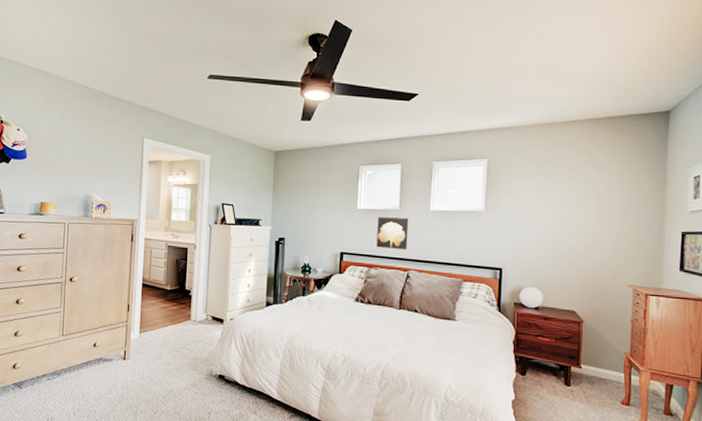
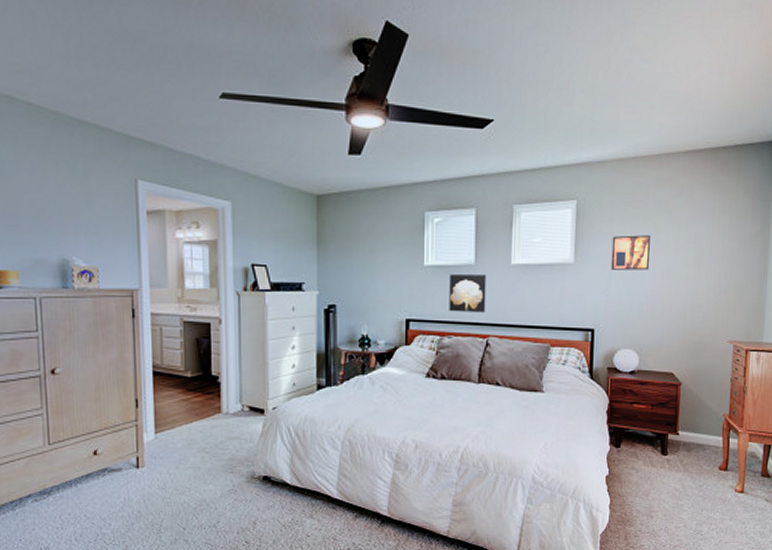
wall art: none [517,189,553,220] -> present [610,235,650,271]

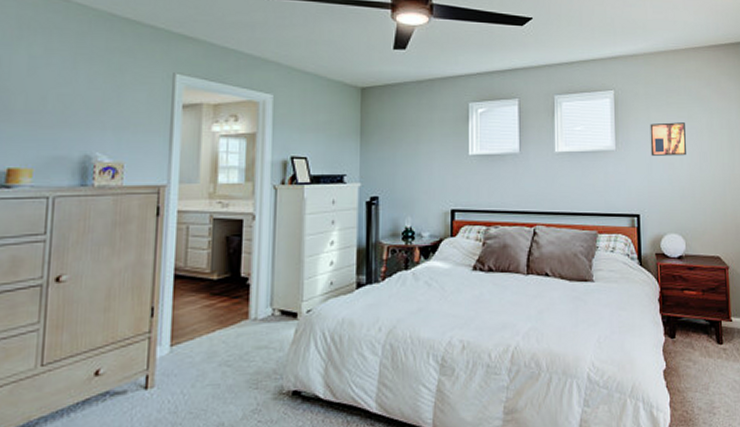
wall art: present [449,273,487,314] -> none [495,162,532,202]

